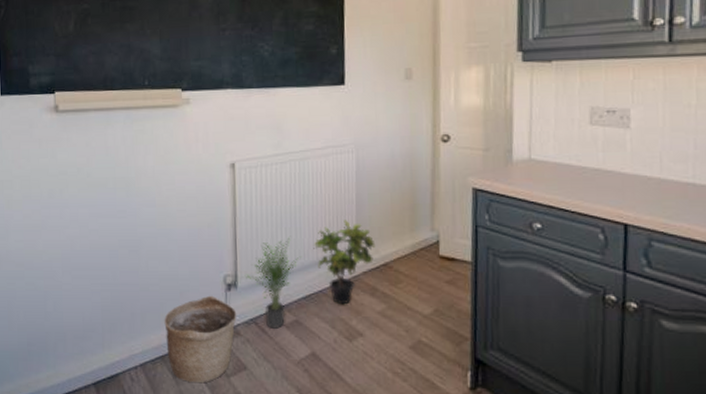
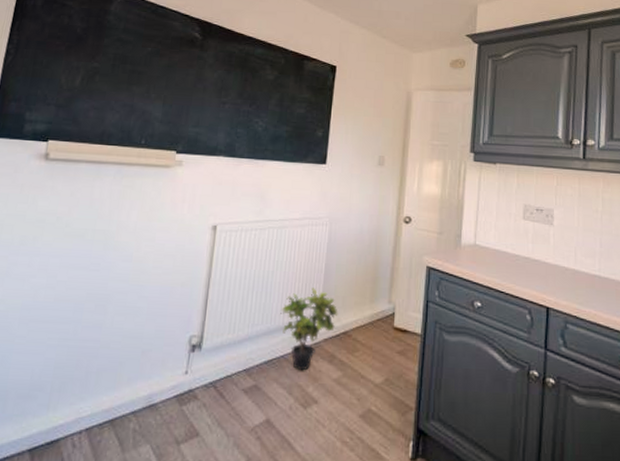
basket: present [164,295,237,382] -> none [117,356,197,450]
potted plant: present [244,237,301,330] -> none [210,301,268,395]

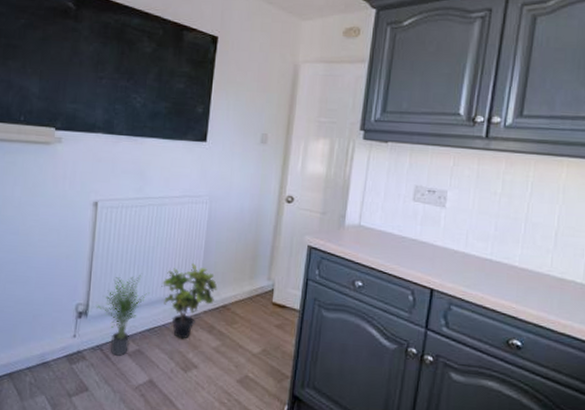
potted plant: none [210,301,268,395] -> present [95,274,150,357]

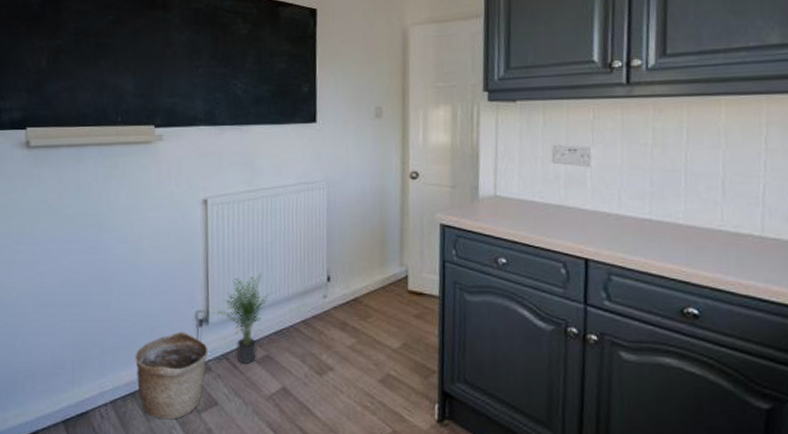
basket: none [15,321,85,400] -> present [135,331,208,419]
potted plant: present [161,263,218,339] -> none [284,255,346,340]

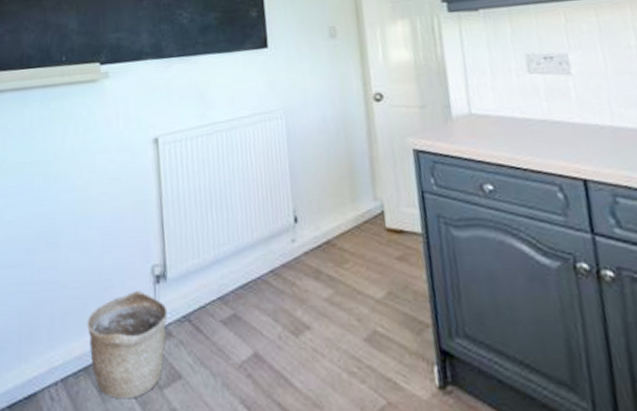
potted plant: present [216,272,273,365] -> none [174,217,235,328]

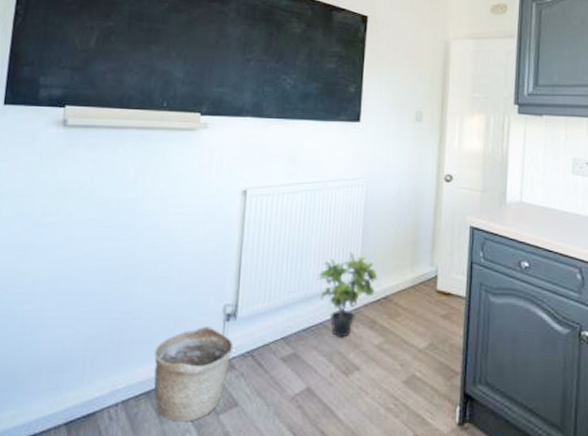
potted plant: none [247,193,315,293] -> present [317,252,378,338]

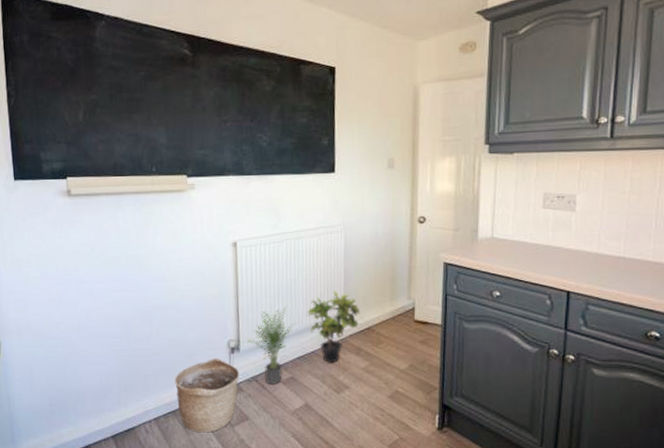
potted plant: none [245,267,305,363] -> present [246,306,296,386]

